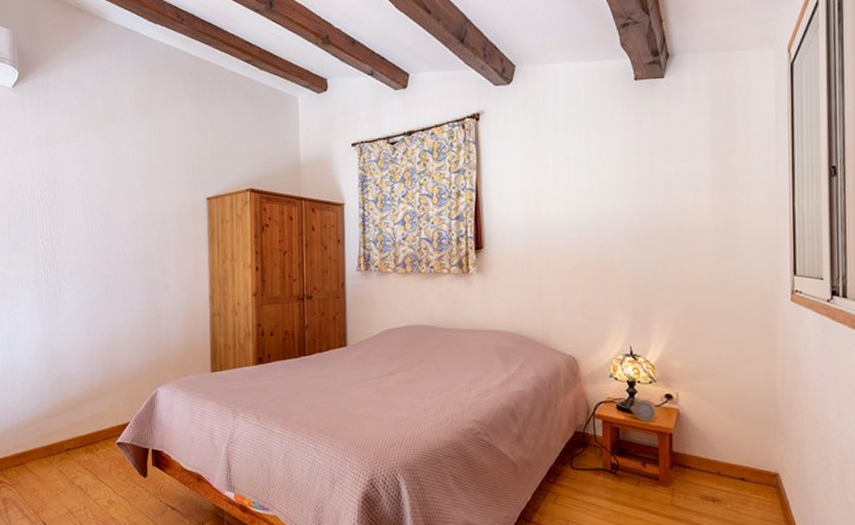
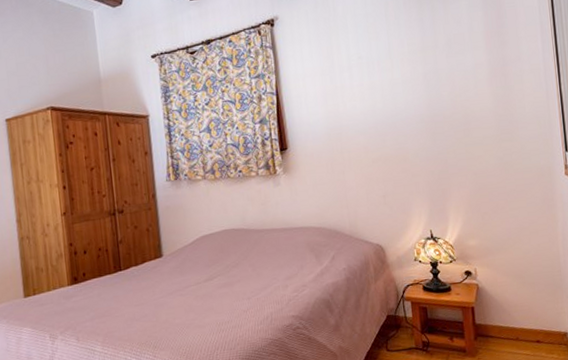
alarm clock: present [628,398,659,422] -> none [432,277,461,299]

